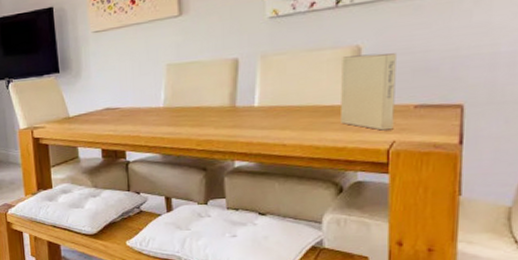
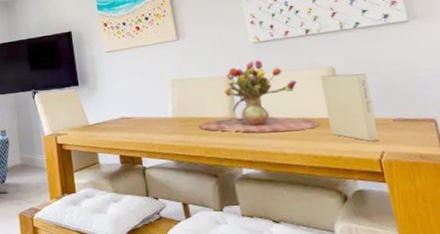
flower arrangement: none [192,39,329,124] -> present [198,60,320,133]

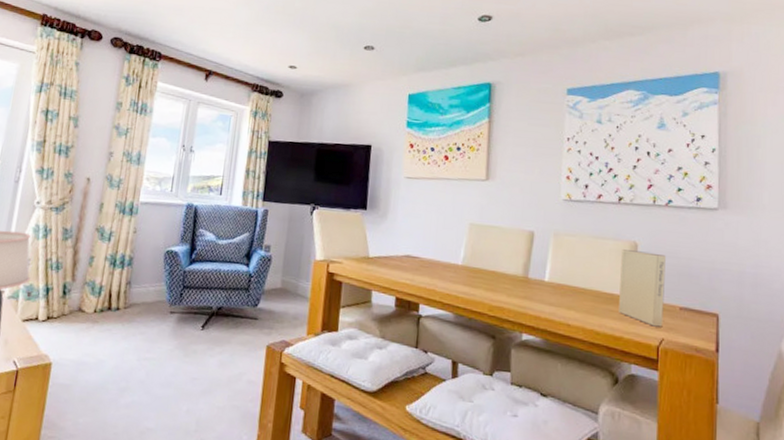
flower arrangement: present [198,60,320,133] -> none [487,219,609,303]

